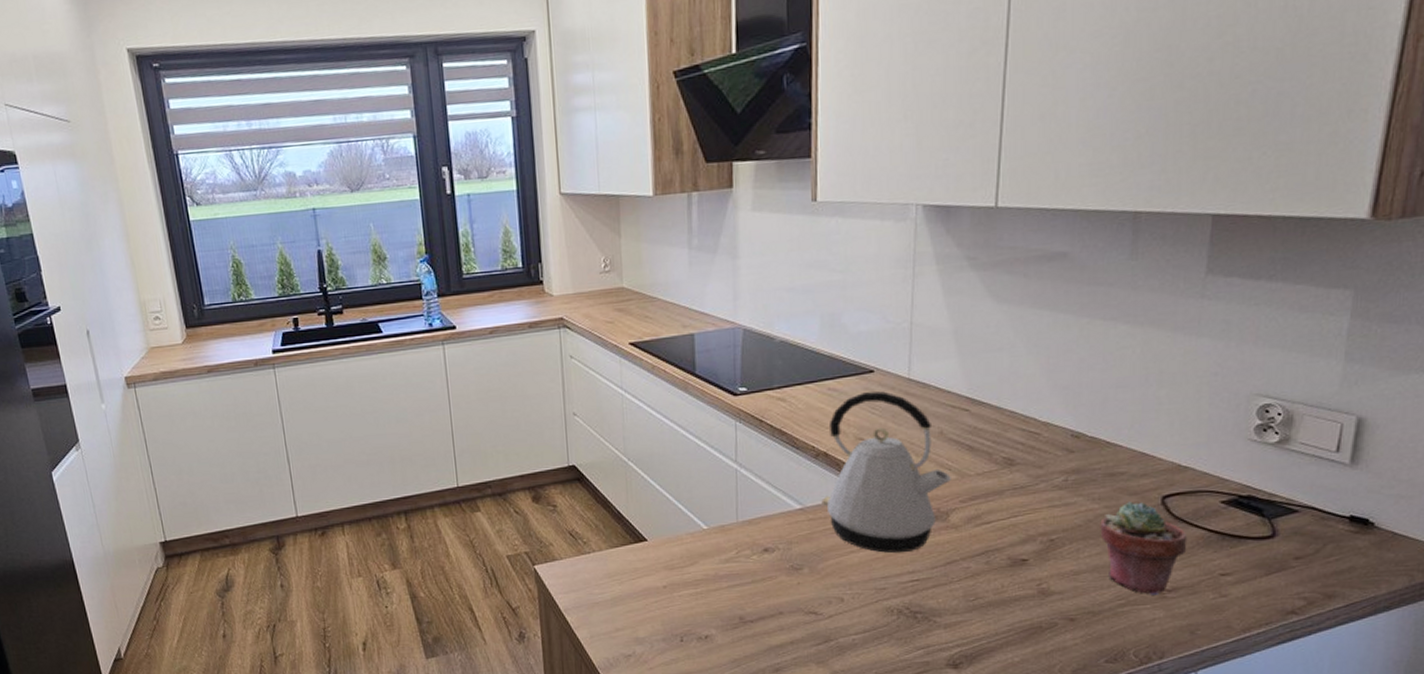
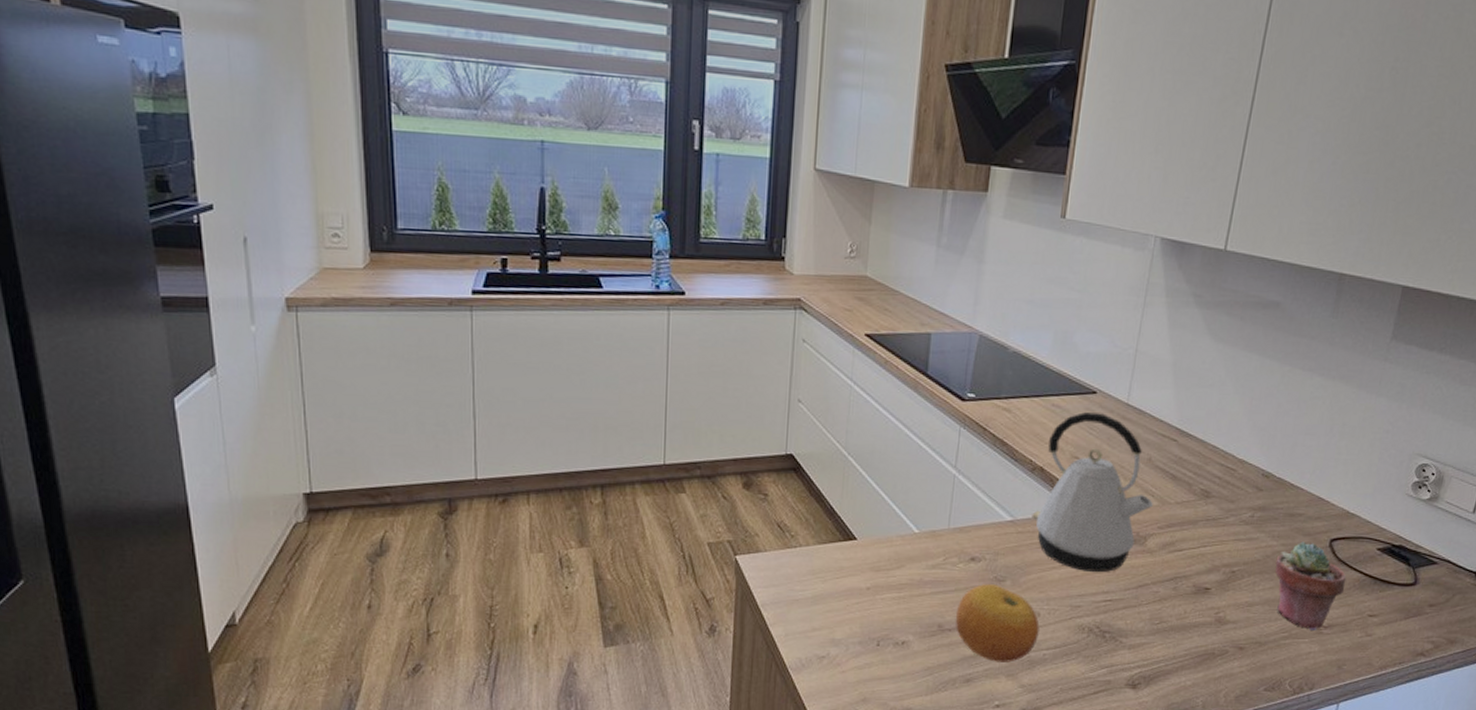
fruit: none [755,573,845,650] -> present [955,584,1040,662]

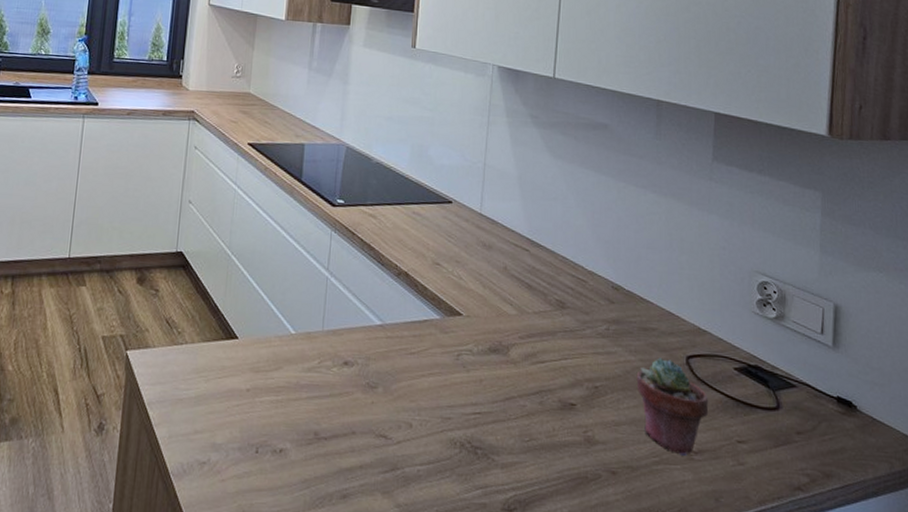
fruit: present [955,584,1040,662] -> none [330,390,412,478]
kettle: present [1031,412,1153,573] -> none [399,220,512,383]

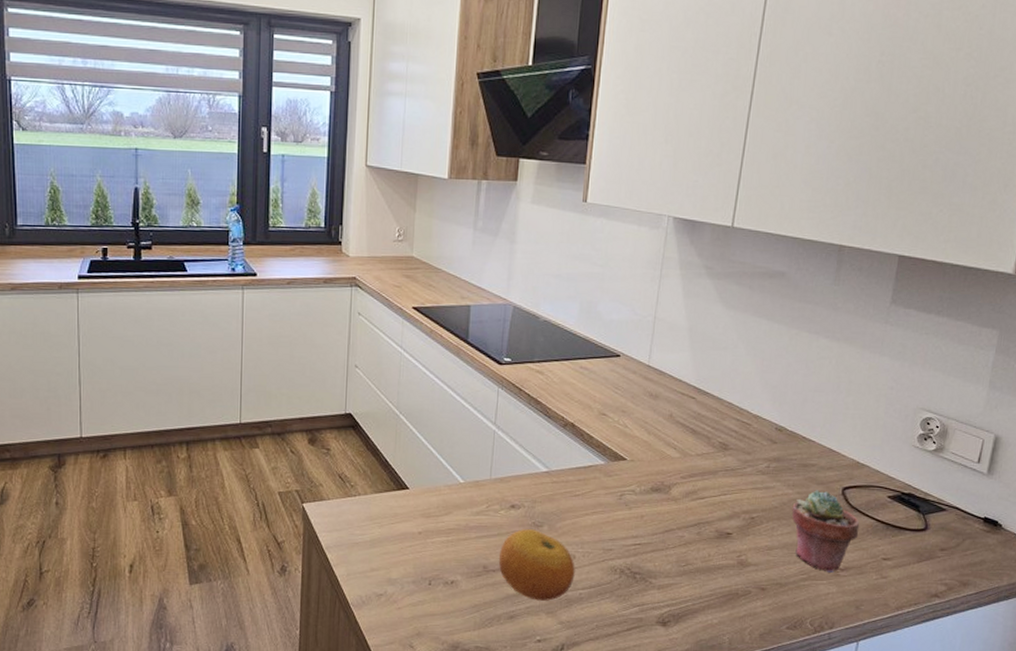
fruit: none [330,390,412,478] -> present [498,529,575,601]

